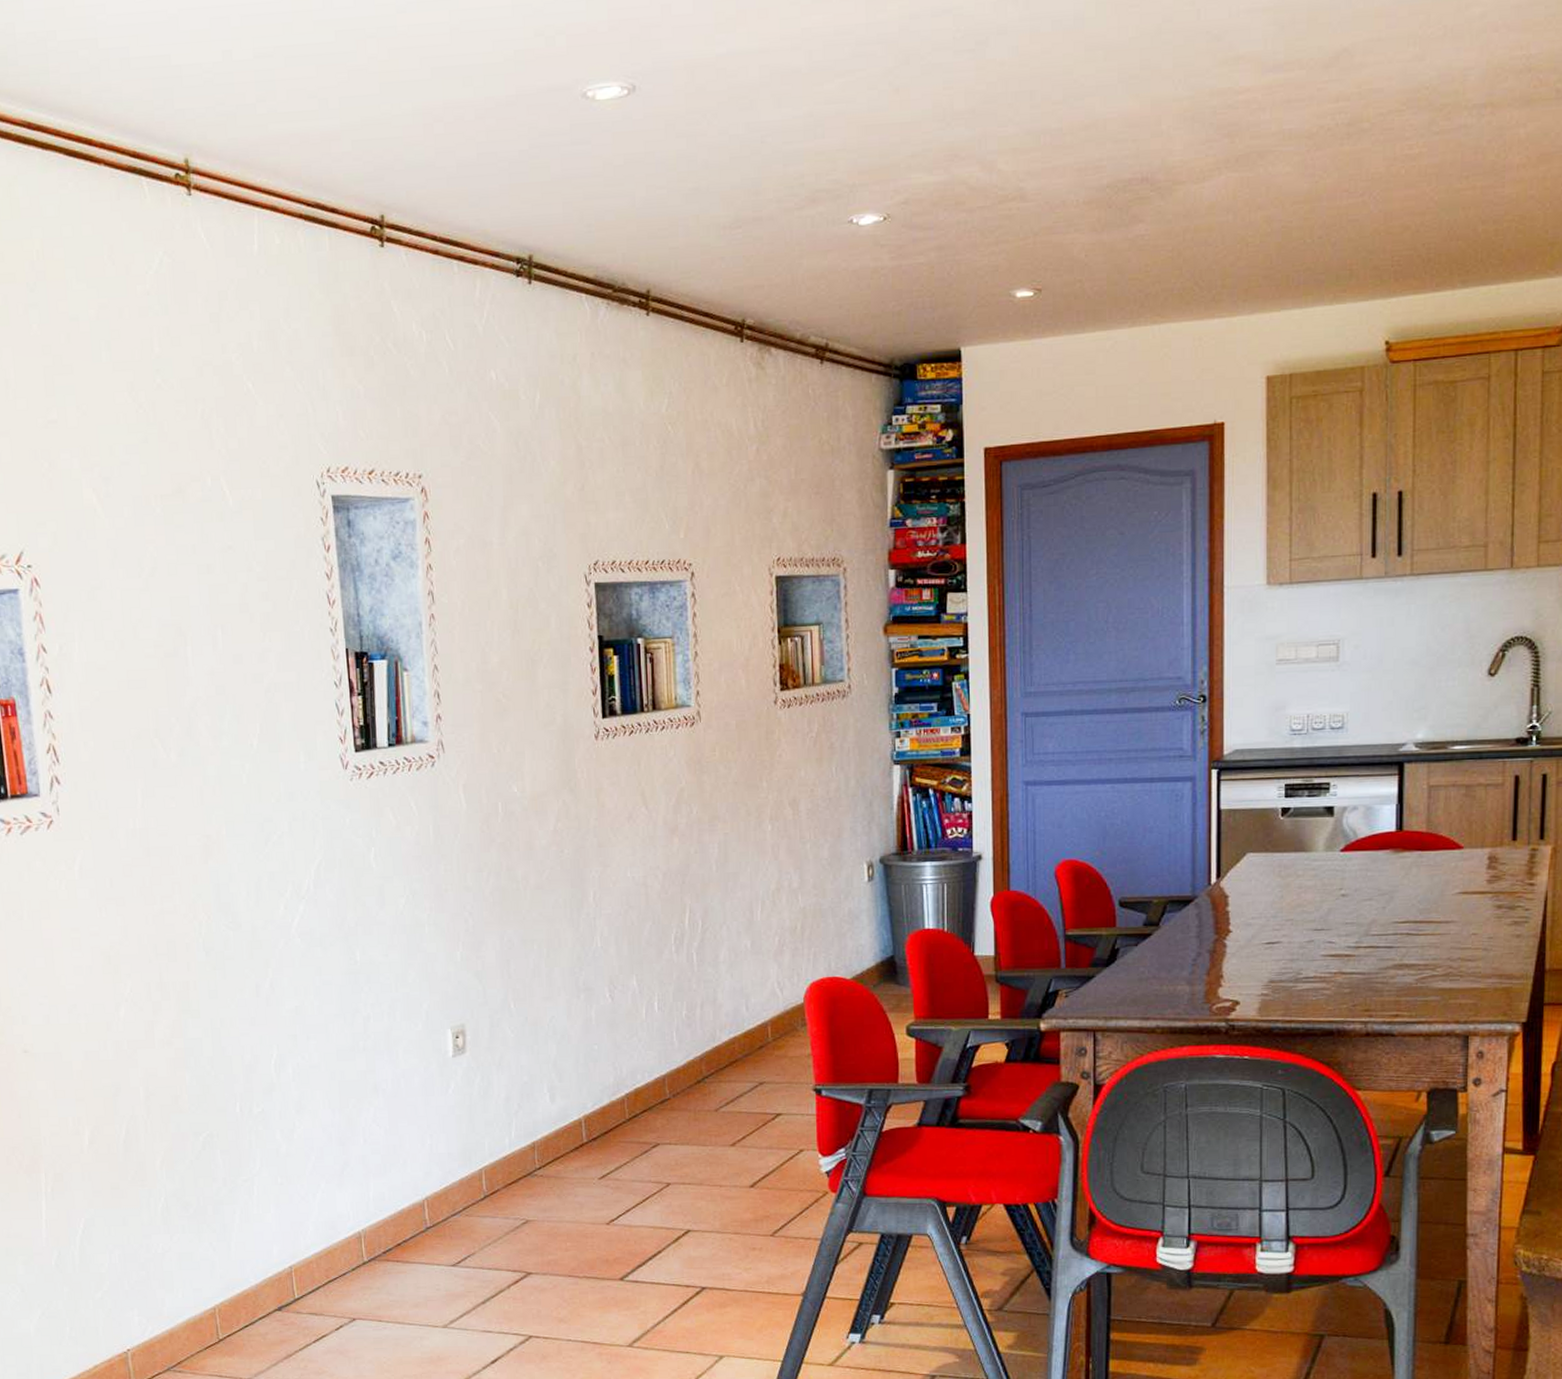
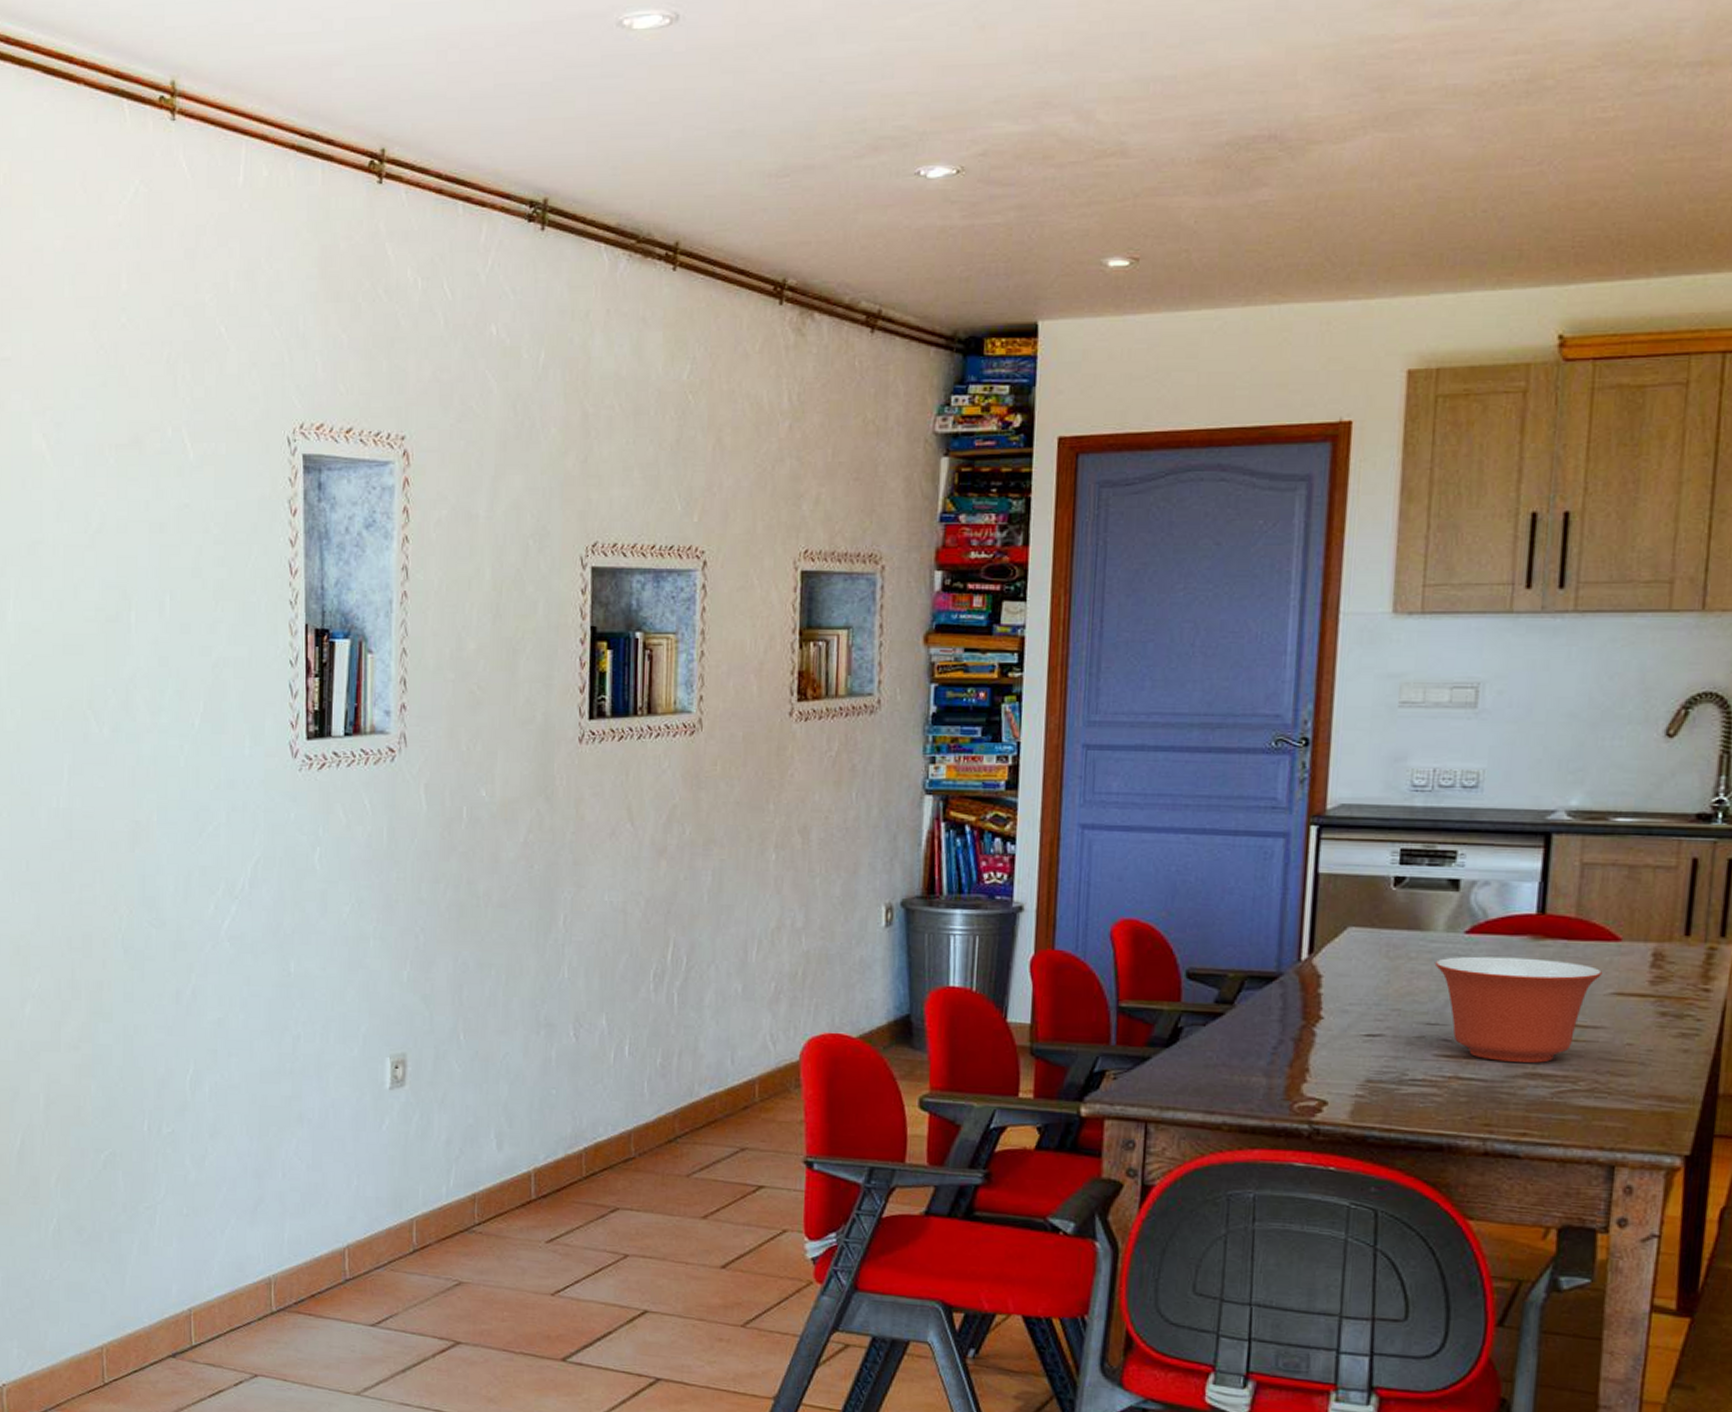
mixing bowl: none [1317,868,1450,957] -> present [1434,956,1602,1064]

